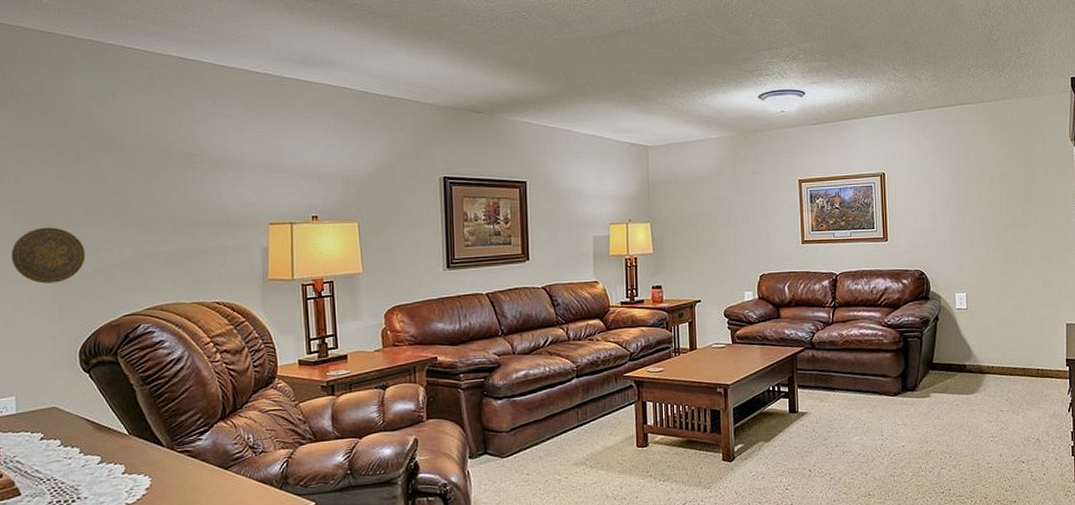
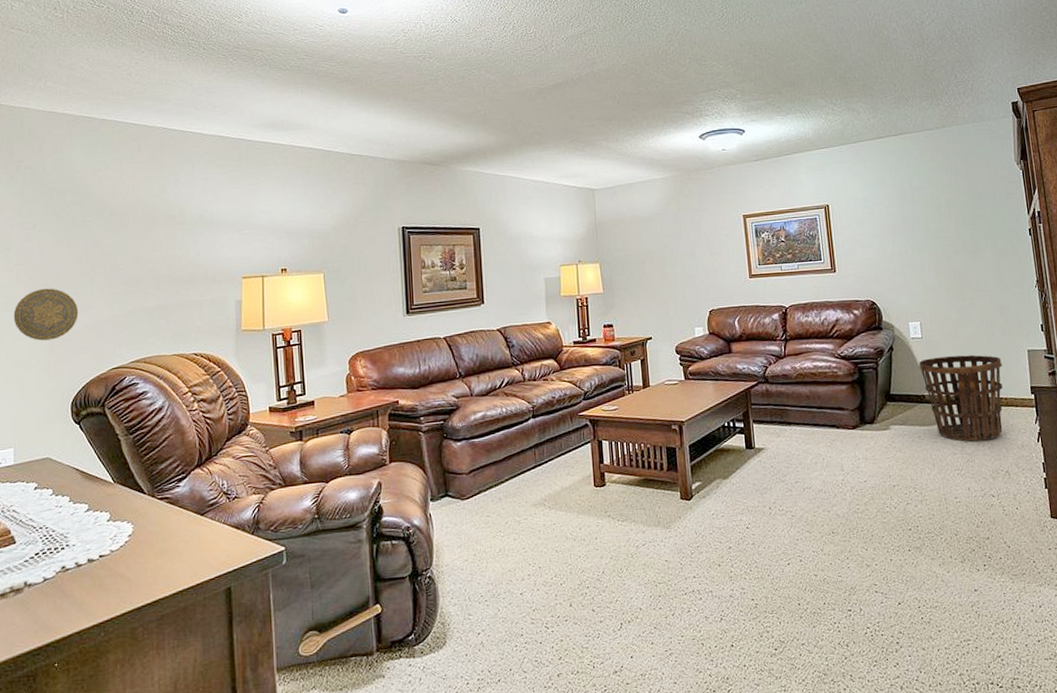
basket: none [963,327,1041,410] -> present [919,355,1003,442]

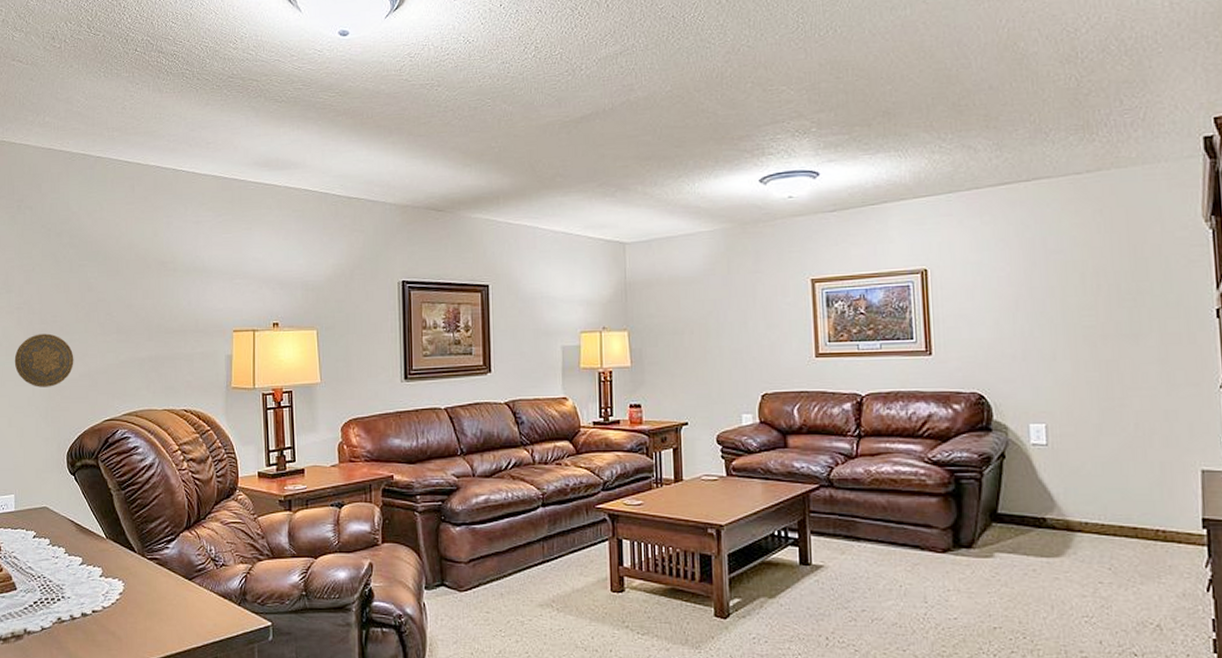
basket: present [919,355,1003,442] -> none [1041,471,1162,583]

